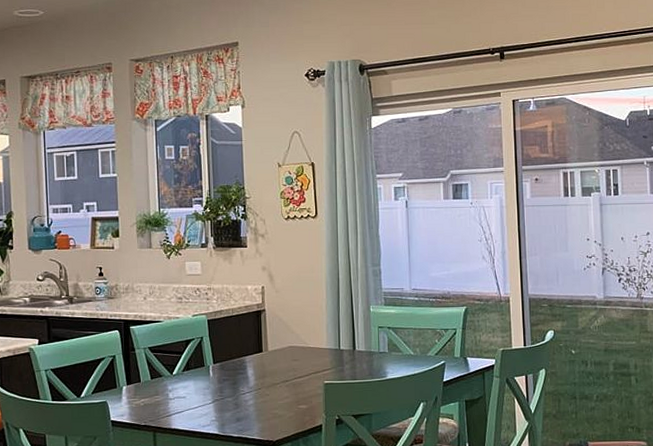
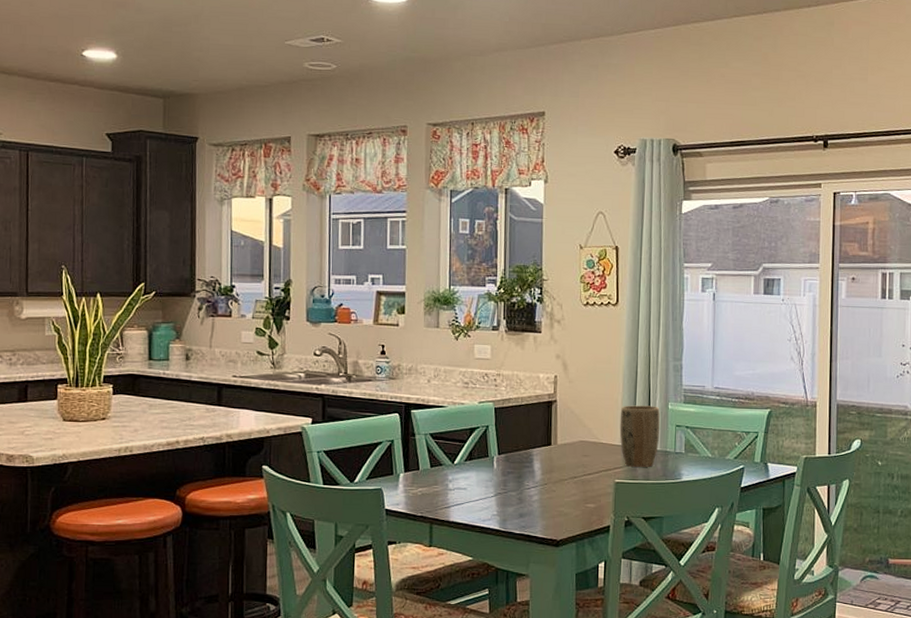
plant pot: none [325,309,364,368] -> present [619,405,660,467]

